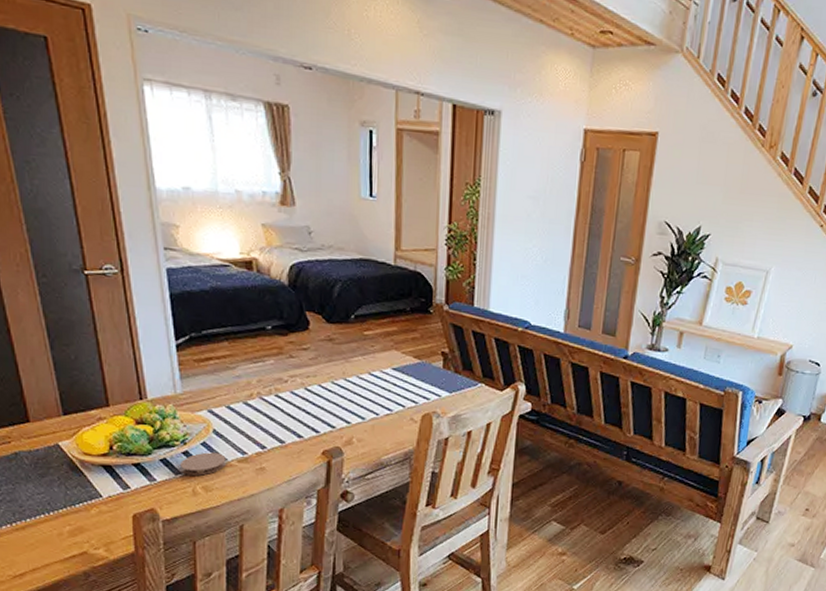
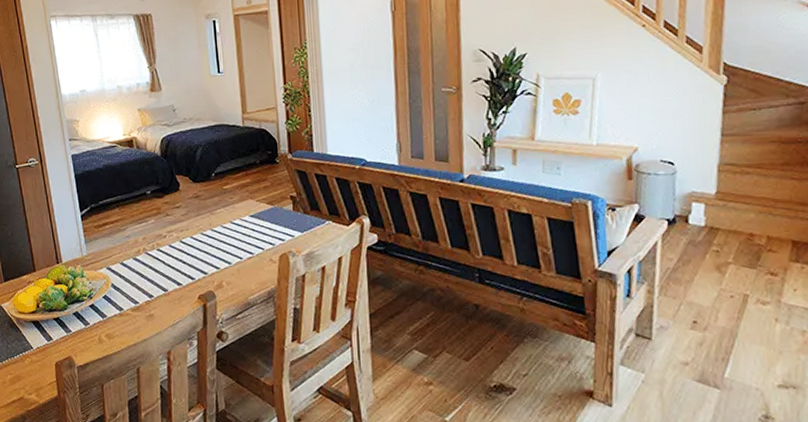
coaster: present [180,452,226,476] -> none [89,304,123,325]

